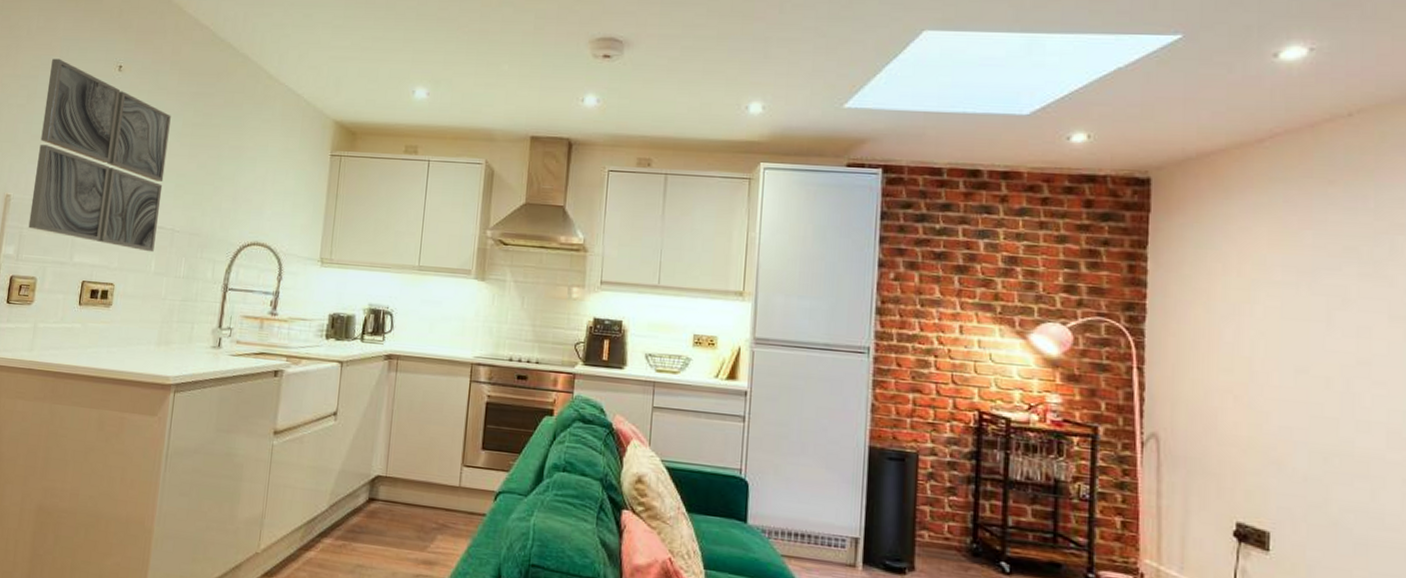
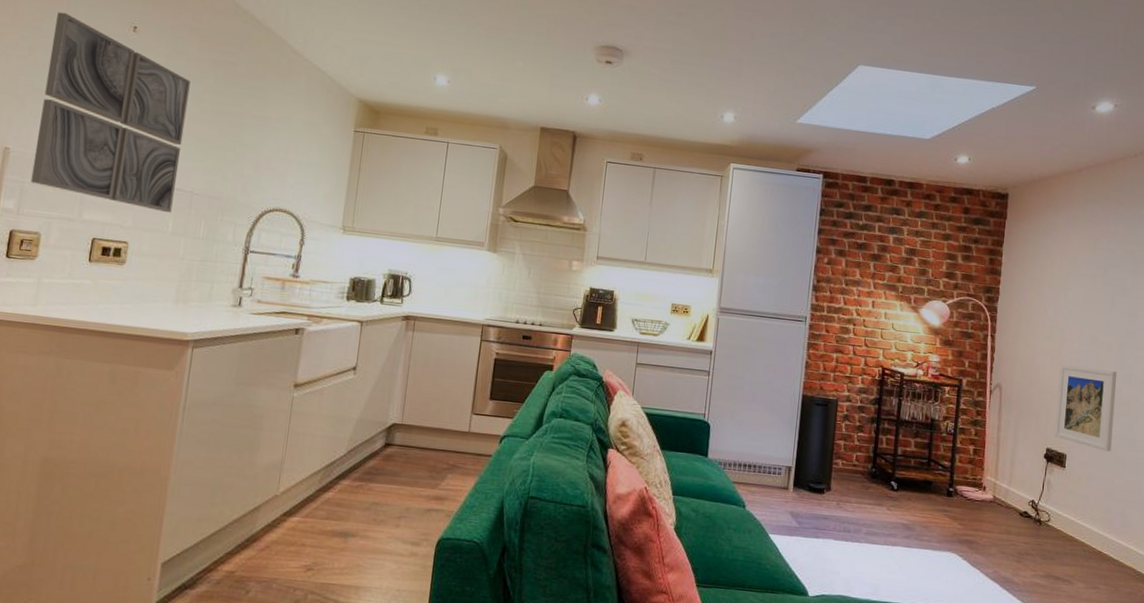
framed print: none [1248,406,1345,530] -> present [1054,364,1117,452]

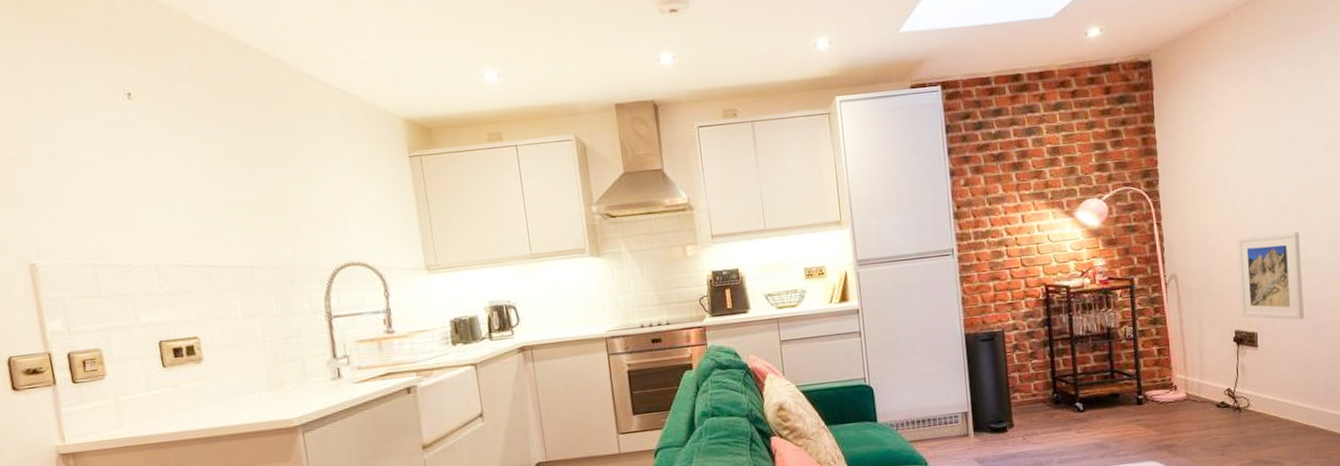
wall art: present [30,12,191,213] -> none [36,95,235,297]

